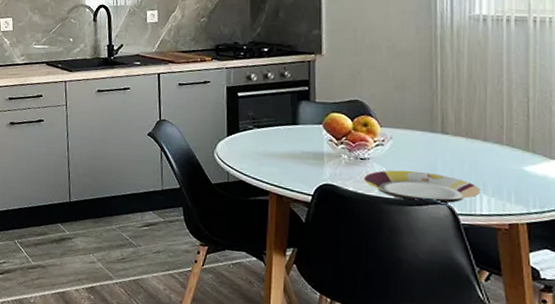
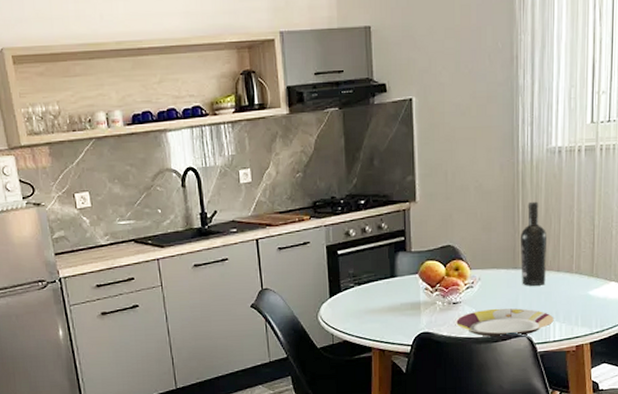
wine bottle: none [438,66,470,153] -> present [520,201,546,286]

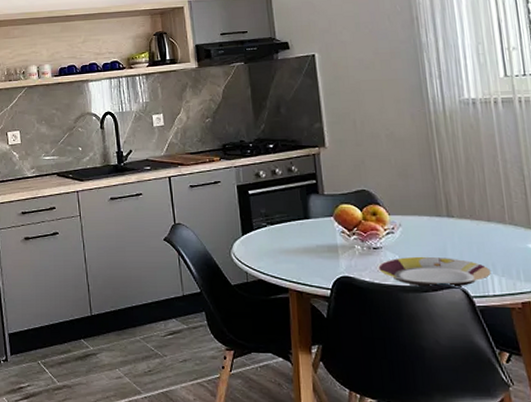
wine bottle: present [520,201,546,286] -> none [440,150,476,235]

